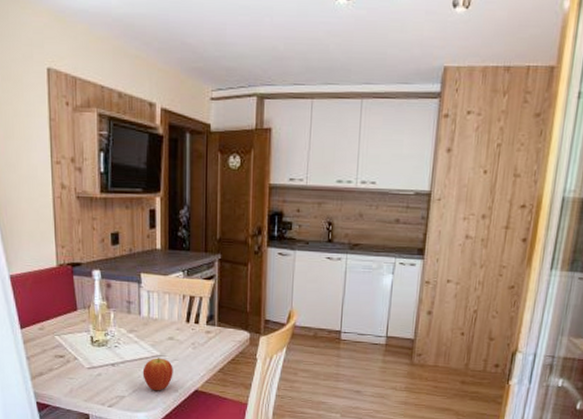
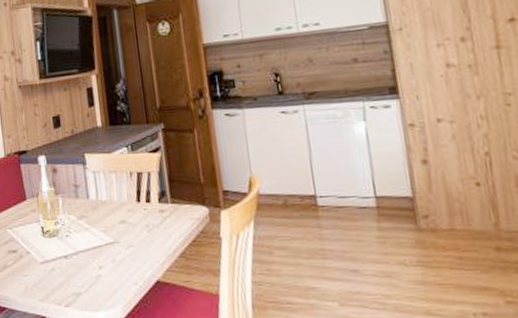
fruit: present [142,358,173,391] -> none [97,245,130,285]

